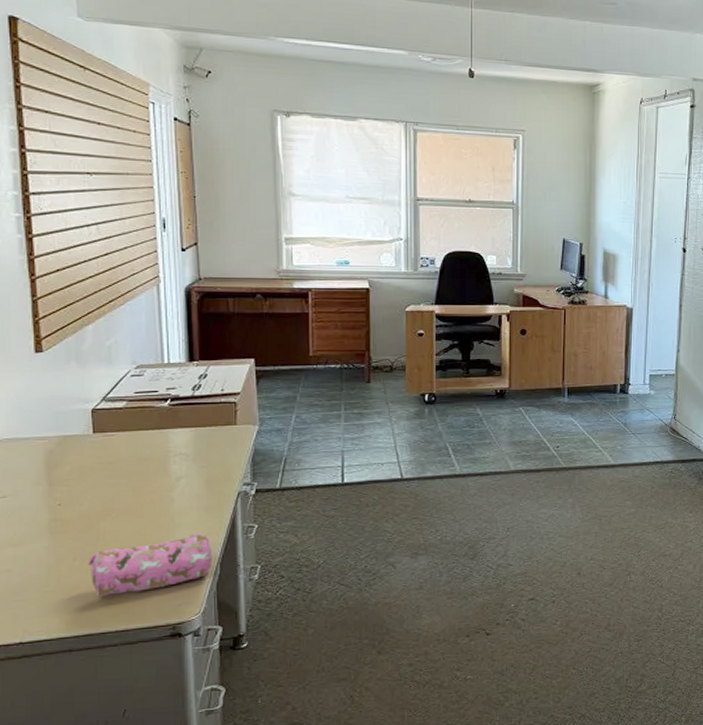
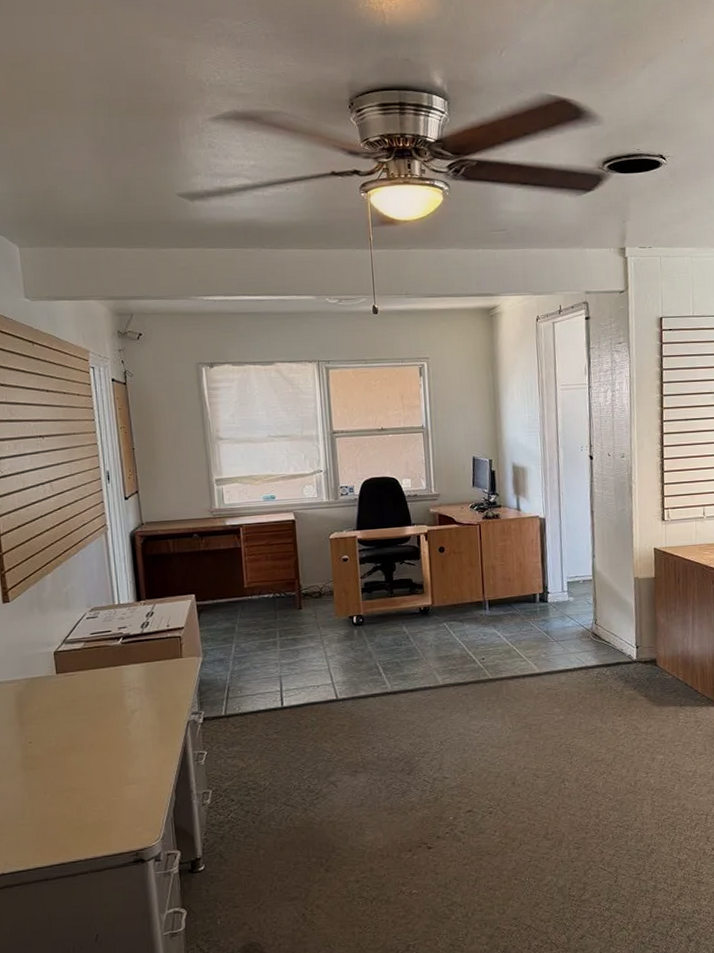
pencil case: present [88,533,213,597] -> none [58,762,168,828]

